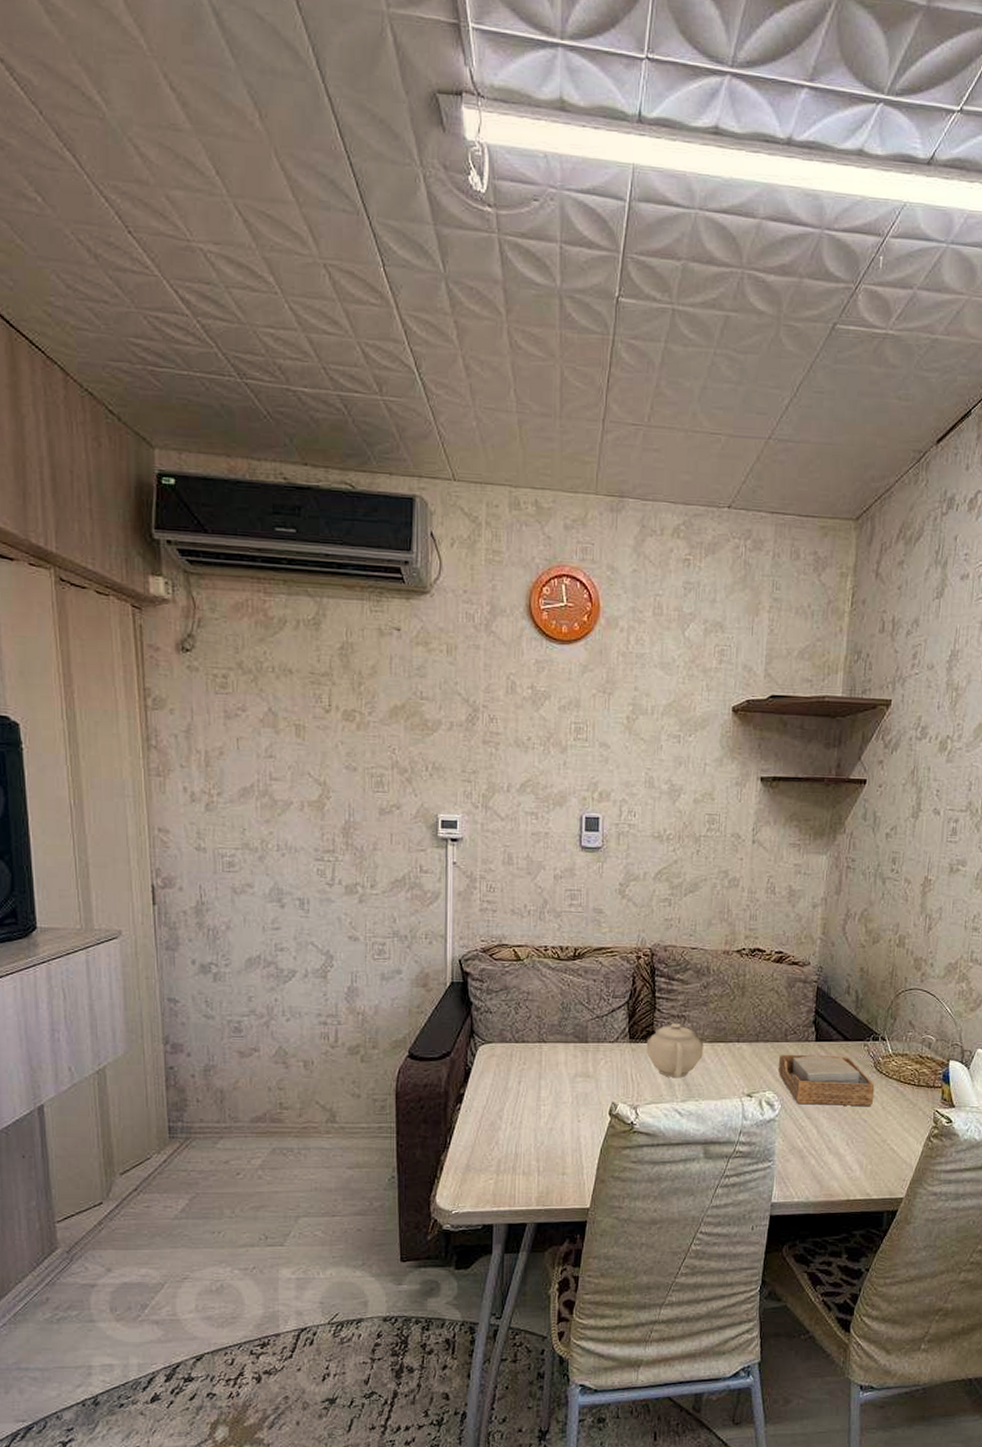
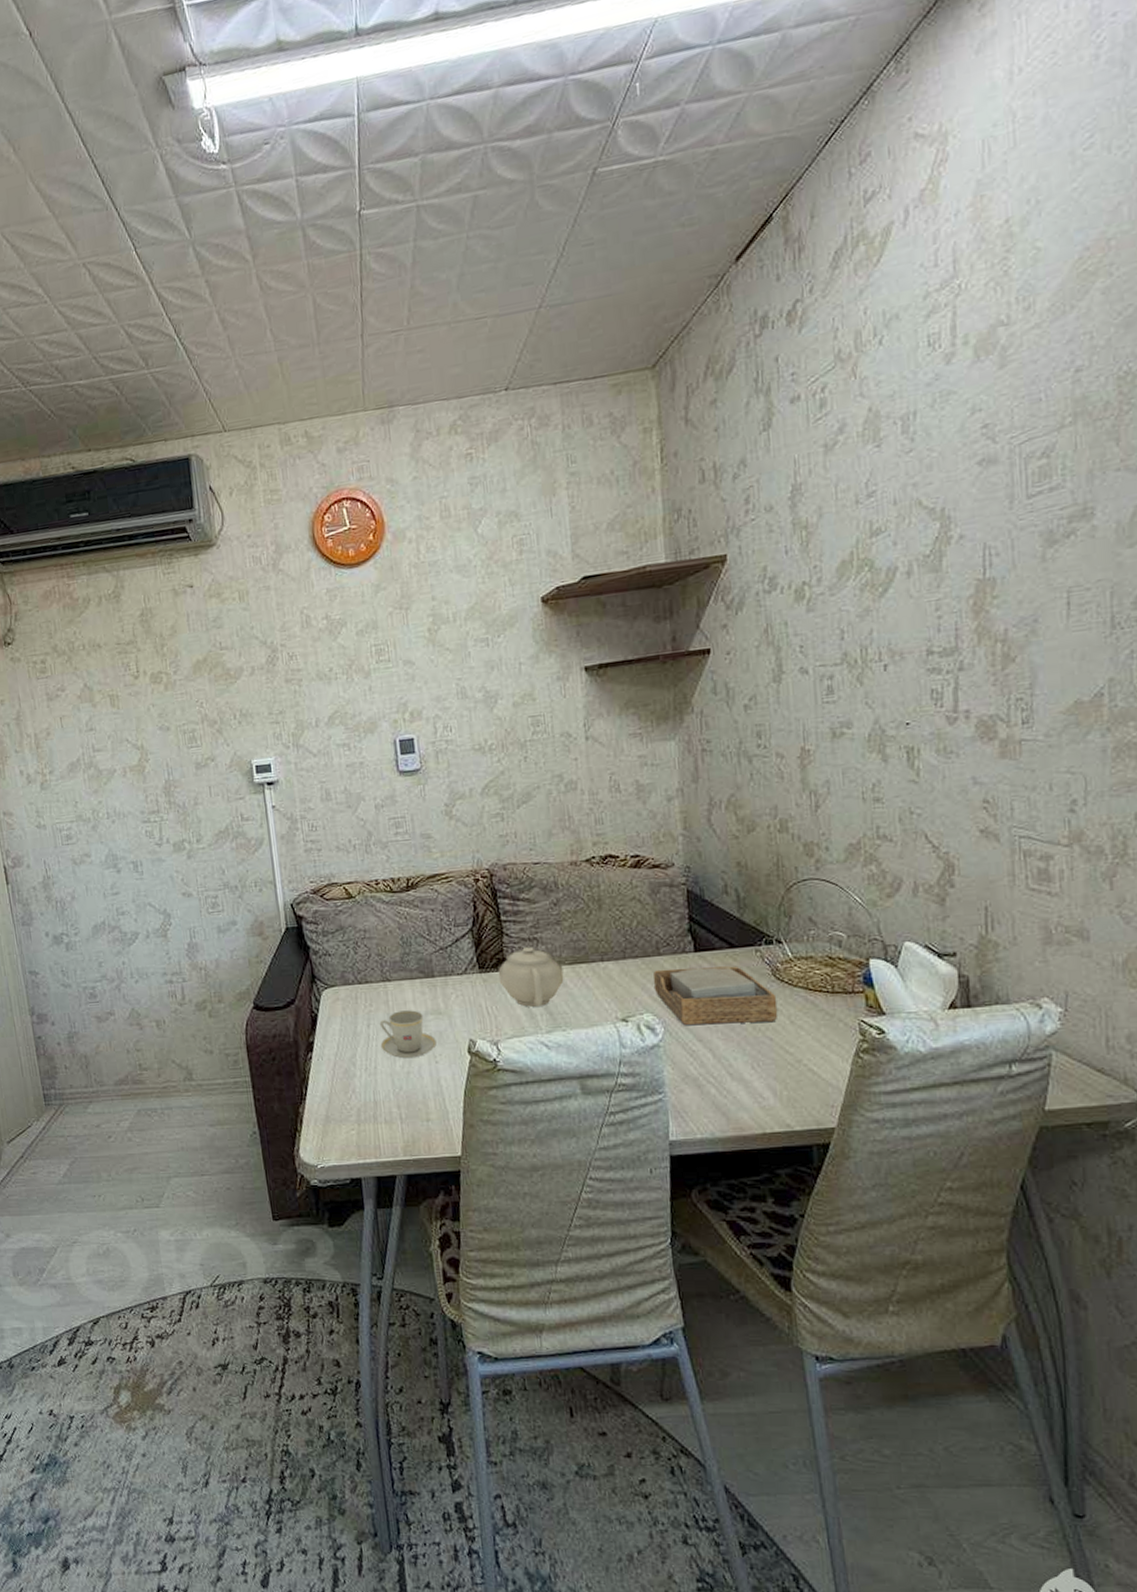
teacup: none [528,1071,582,1116] -> present [379,1010,438,1059]

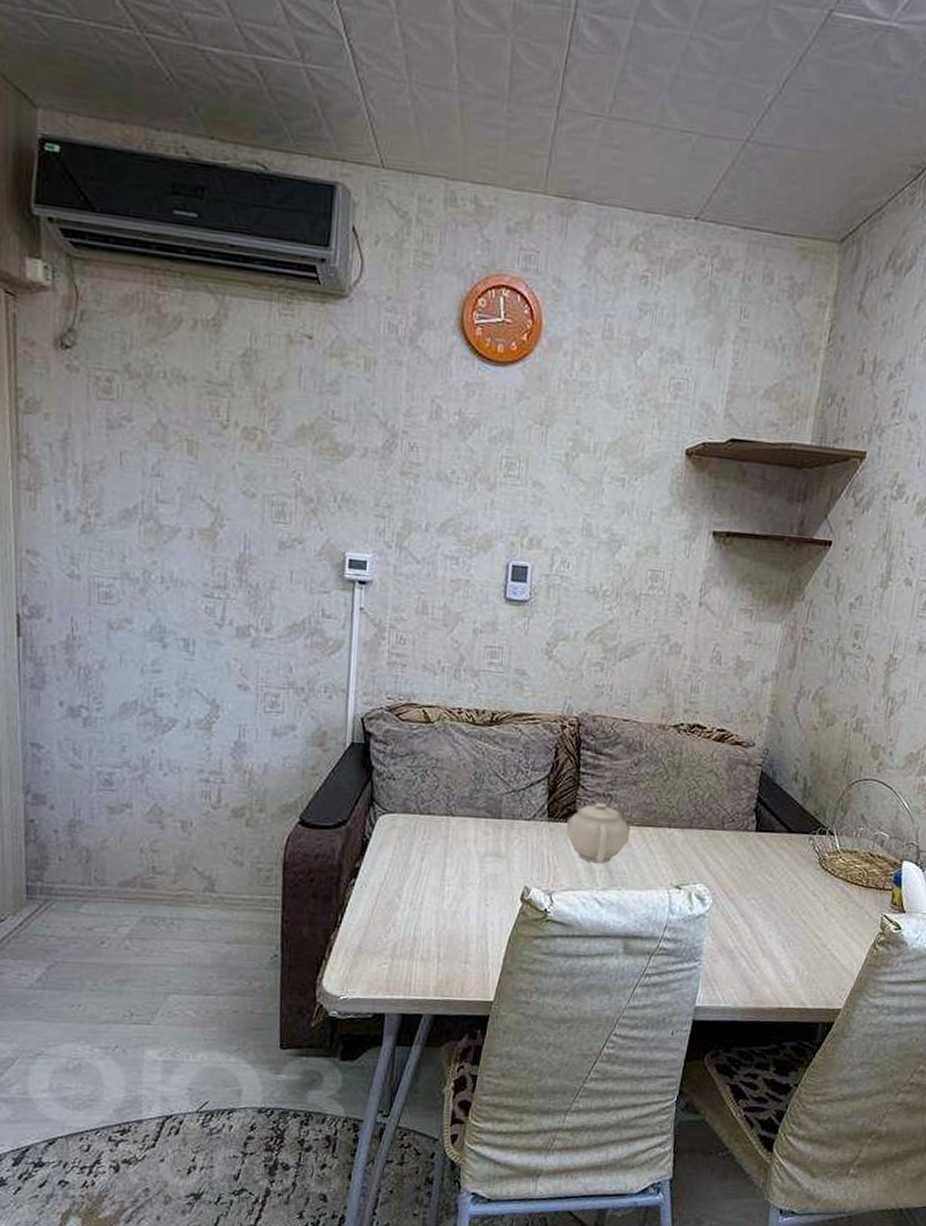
teacup: present [379,1010,438,1059] -> none [431,848,492,898]
napkin holder: present [652,966,778,1025] -> none [711,843,818,907]

